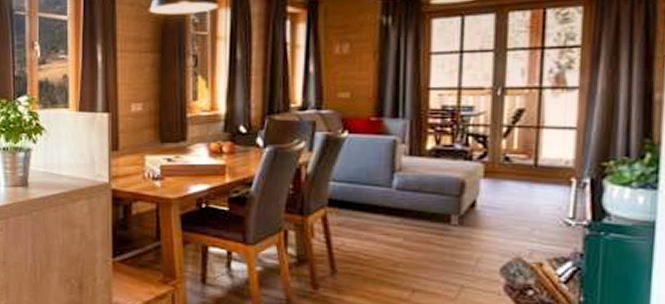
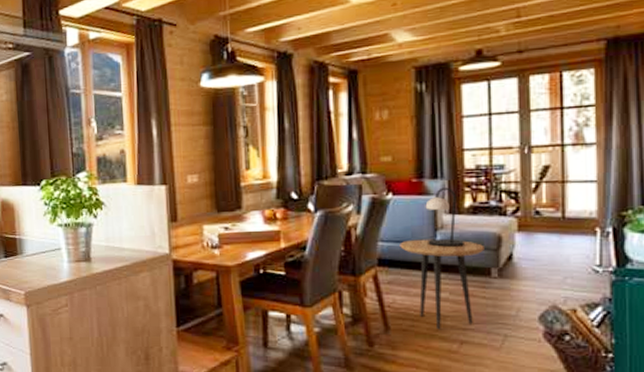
side table: none [353,181,445,277] -> present [399,239,484,330]
table lamp: none [383,128,423,192] -> present [425,187,464,248]

